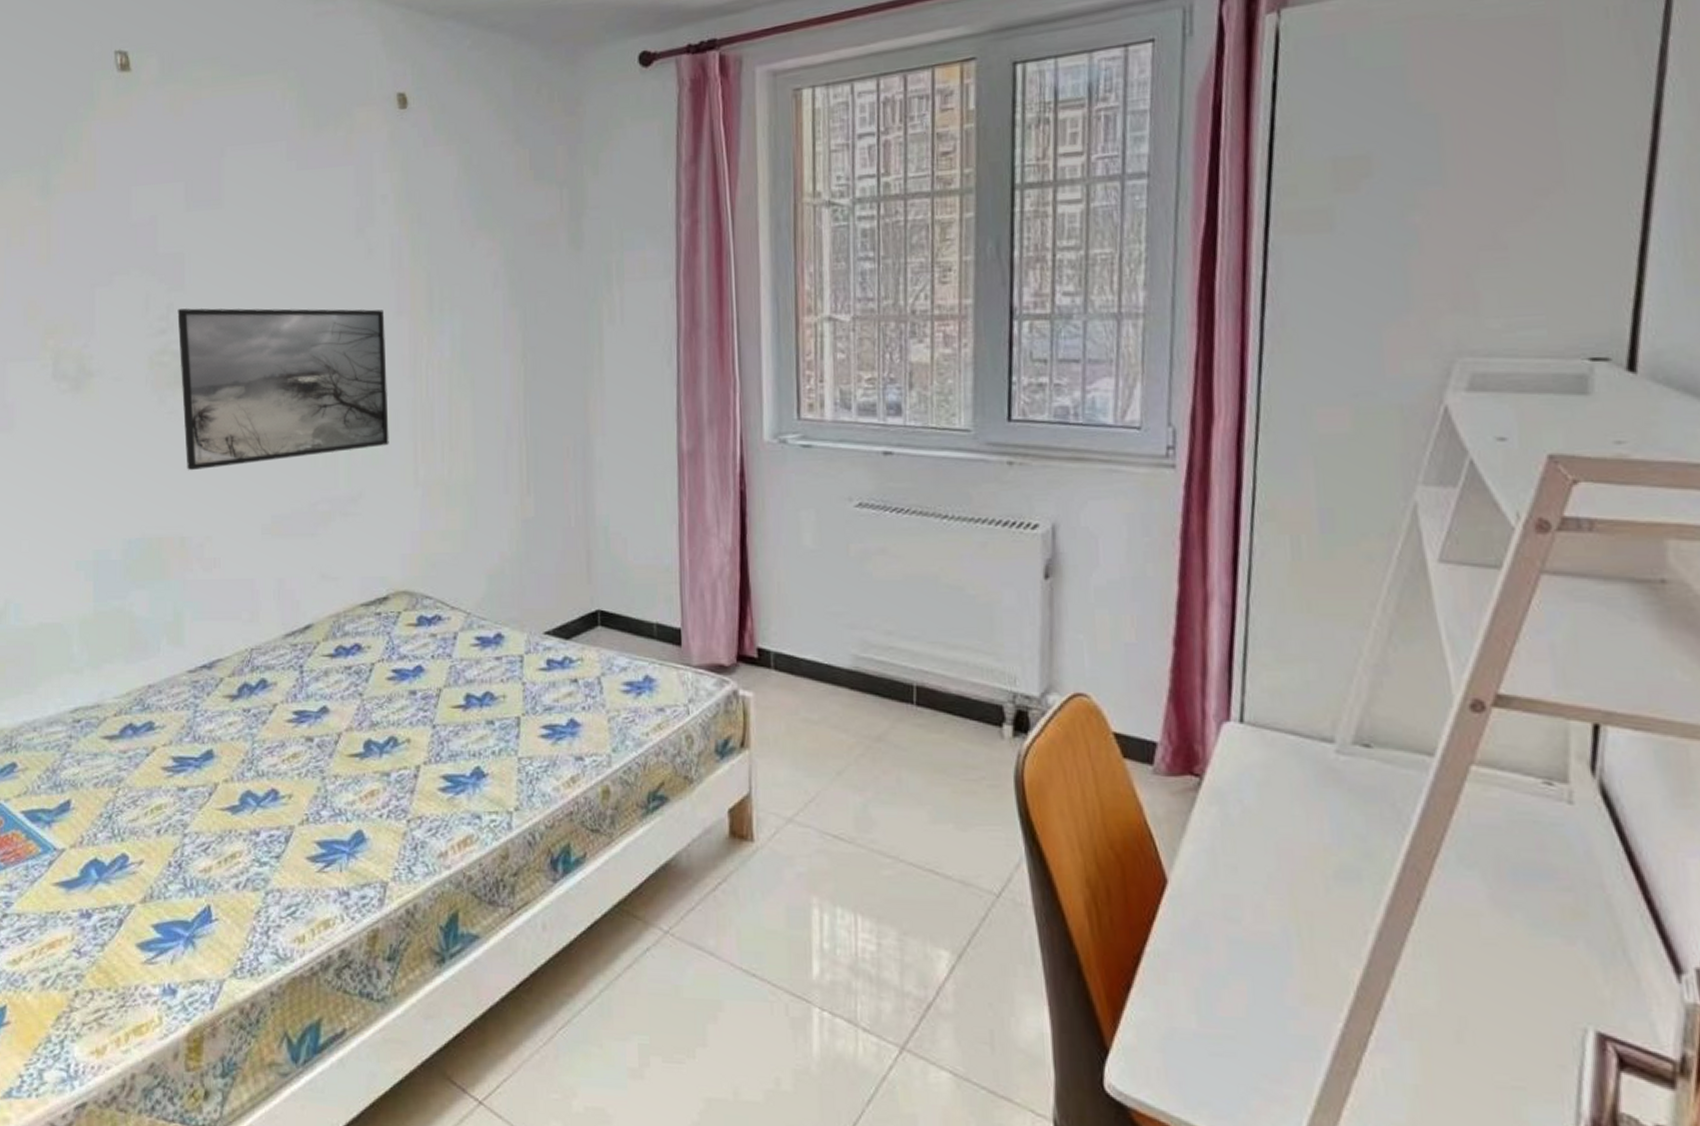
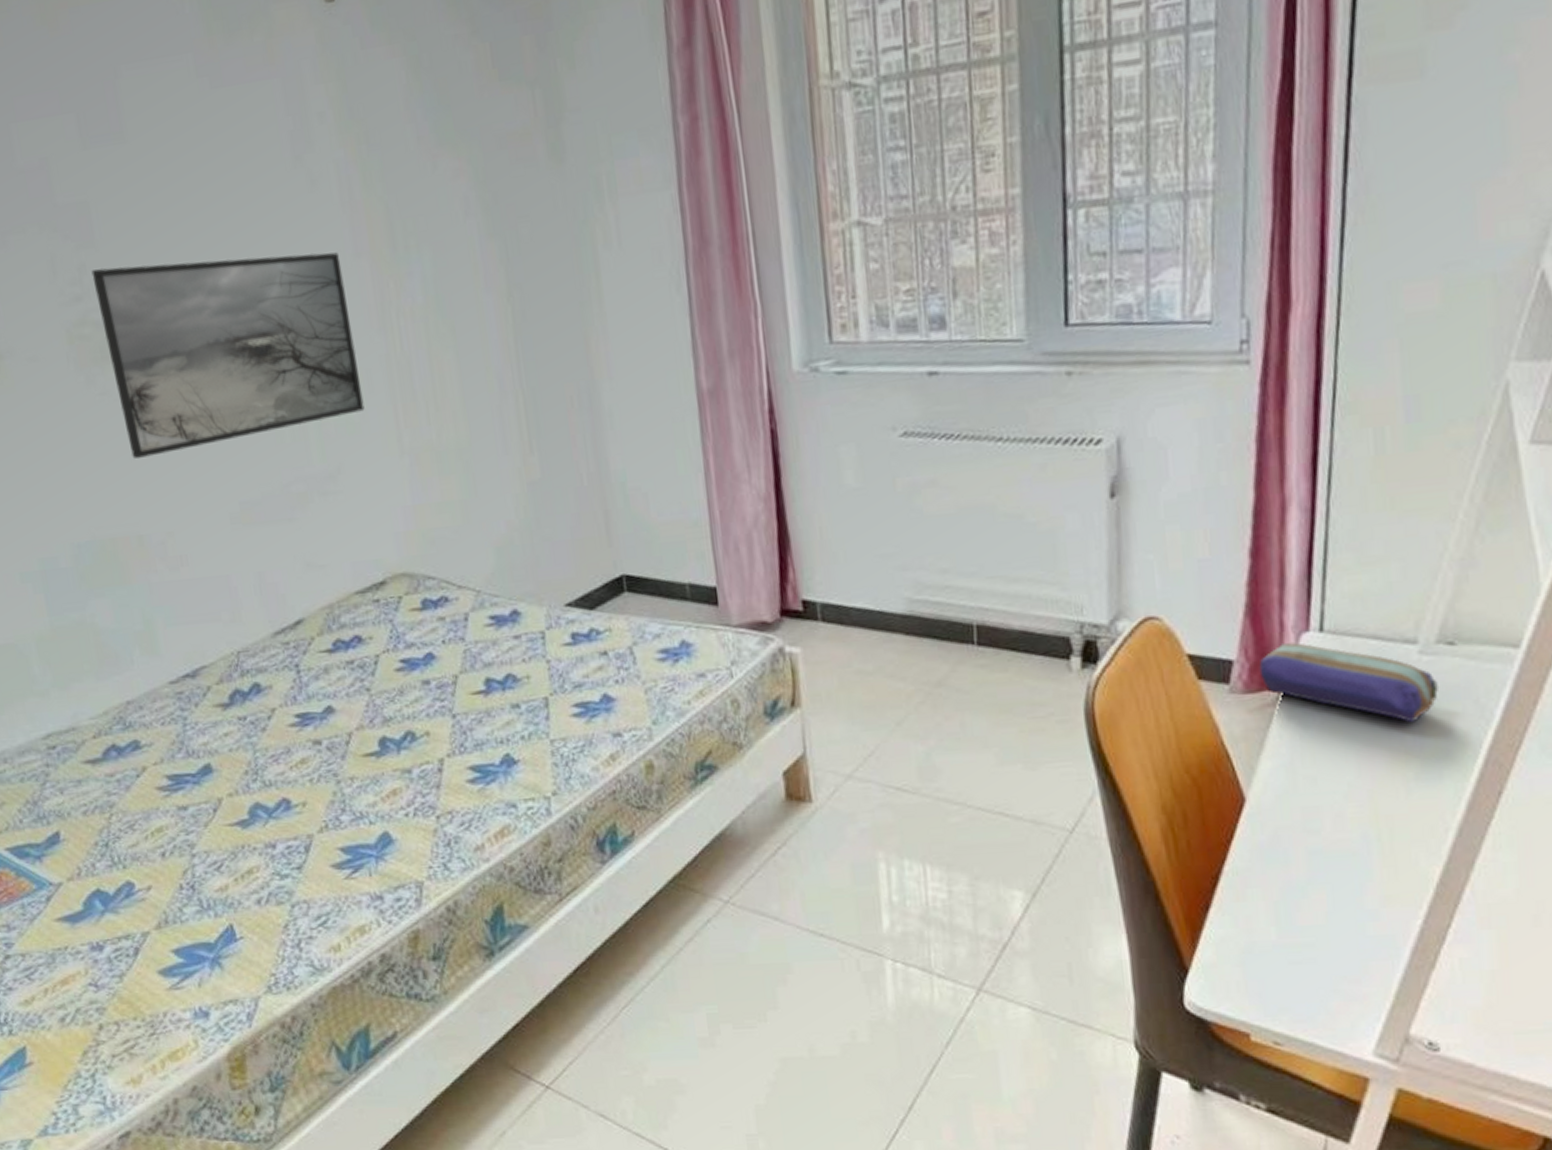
pencil case: none [1181,729,1355,821] -> present [1259,641,1438,723]

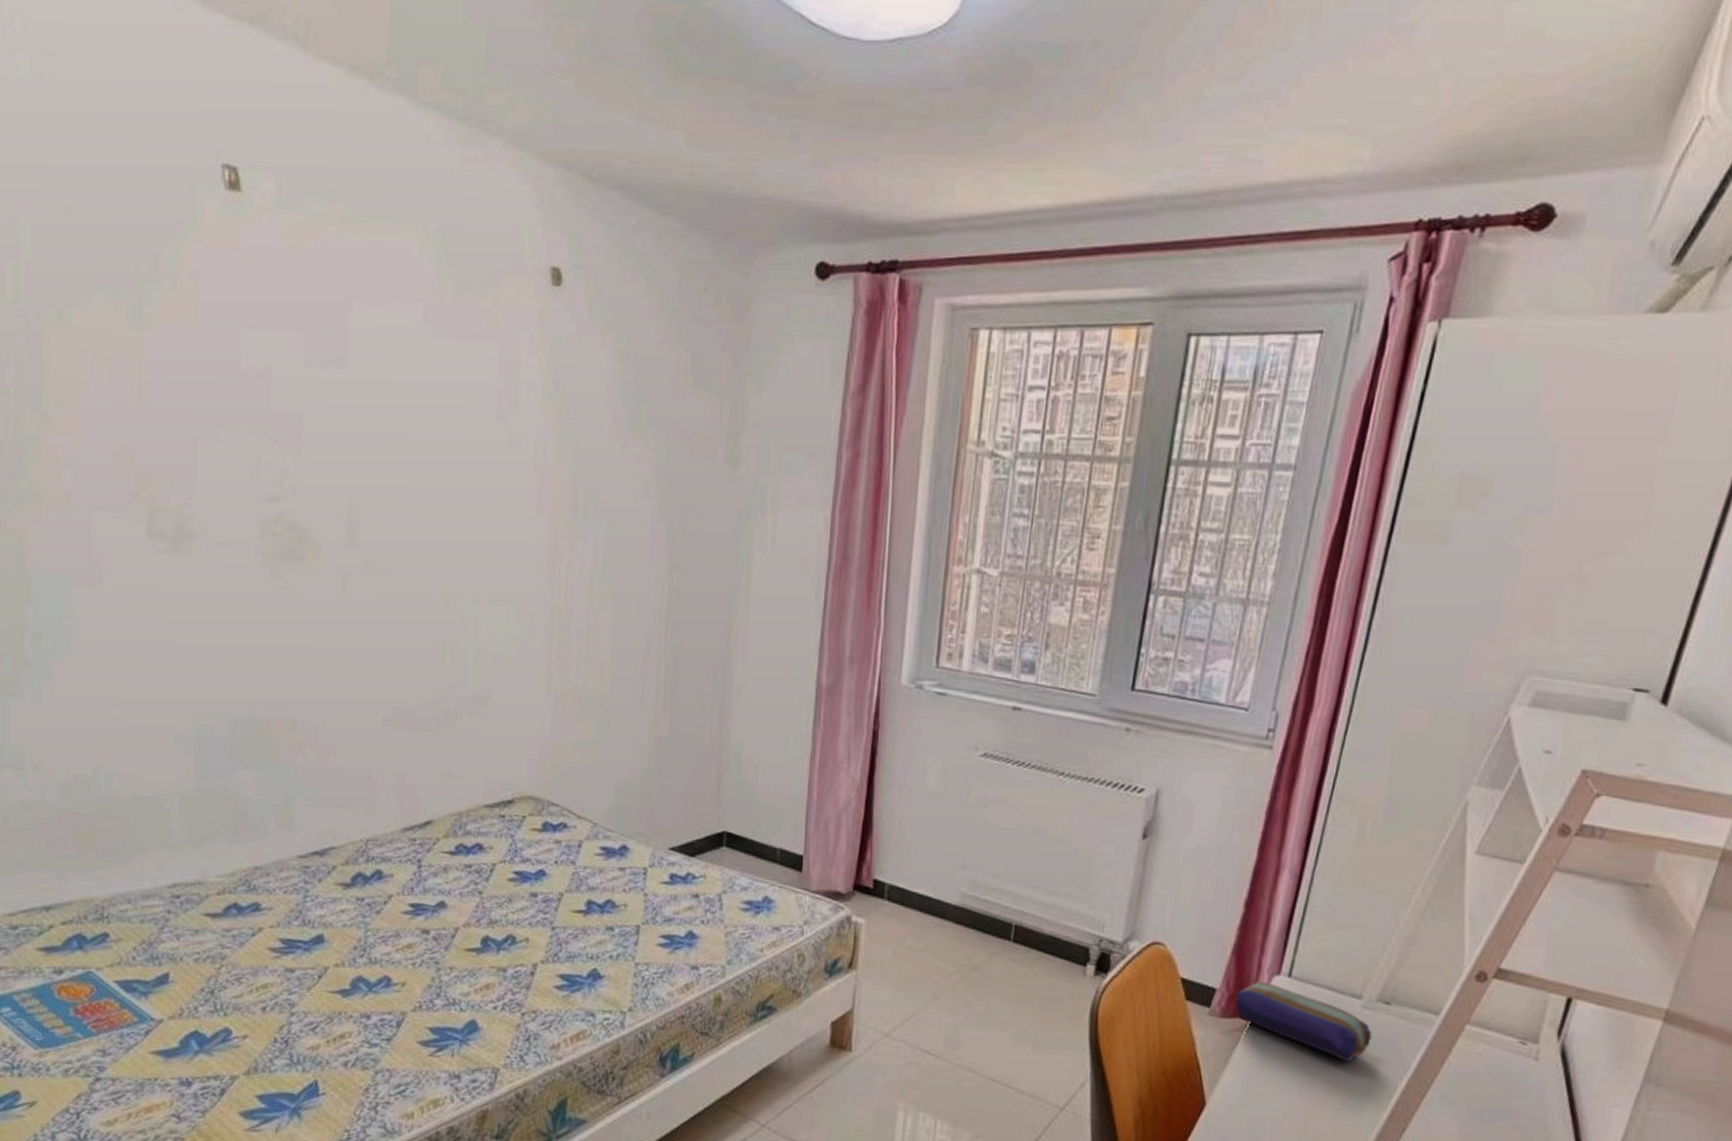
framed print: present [91,252,365,459] -> none [293,476,525,653]

